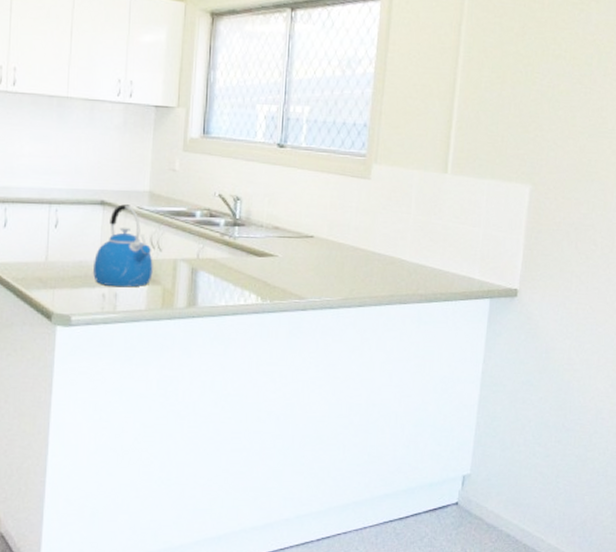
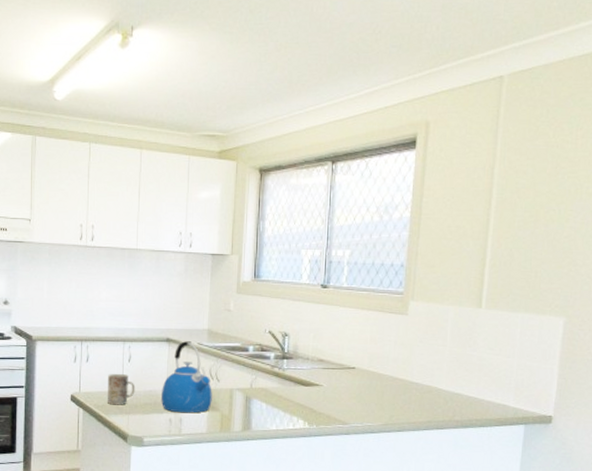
mug: none [29,240,63,278] -> present [108,373,135,405]

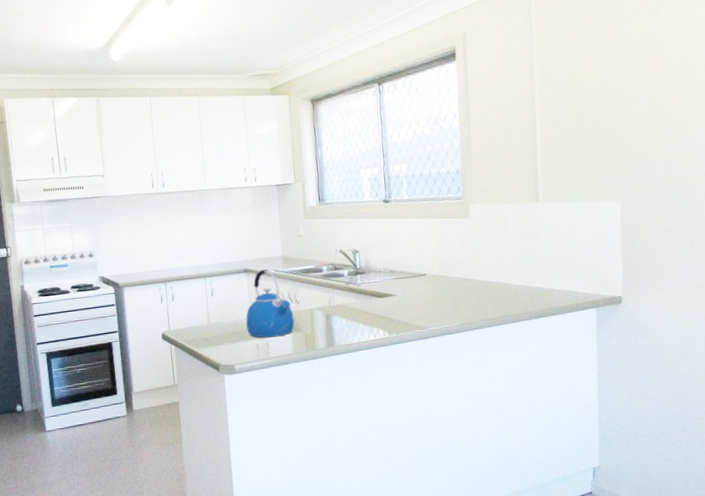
mug: present [108,373,135,405] -> none [194,307,221,338]

